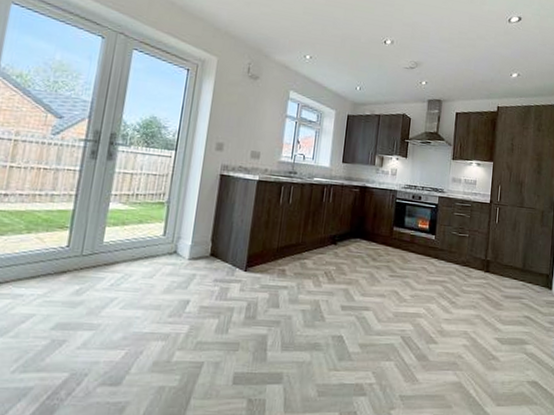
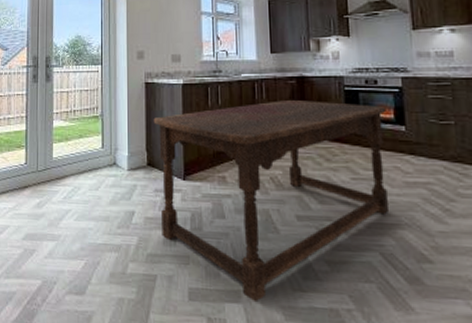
dining table: none [215,205,424,383] -> present [153,100,388,303]

